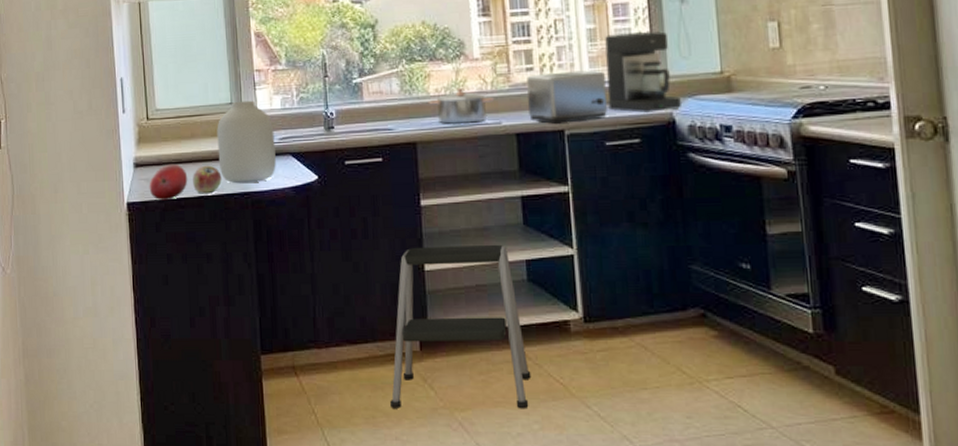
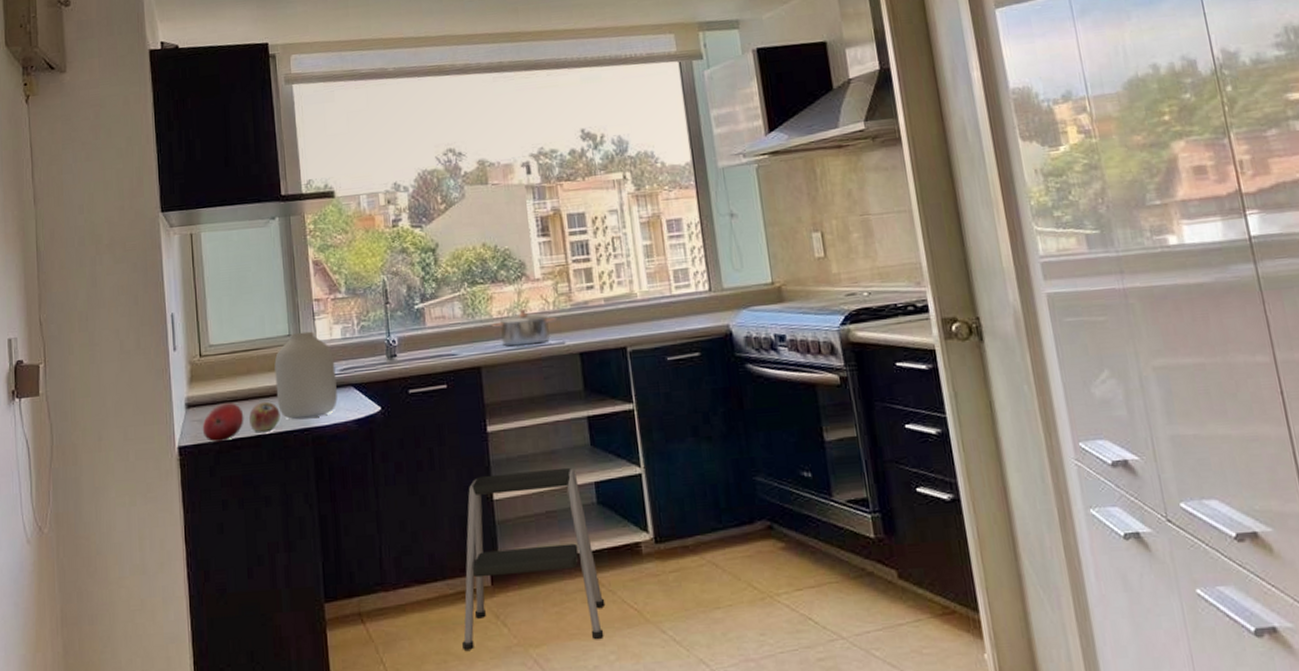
toaster: present [527,70,607,124] -> none [588,286,667,341]
coffee maker: present [605,31,681,113] -> none [661,245,737,326]

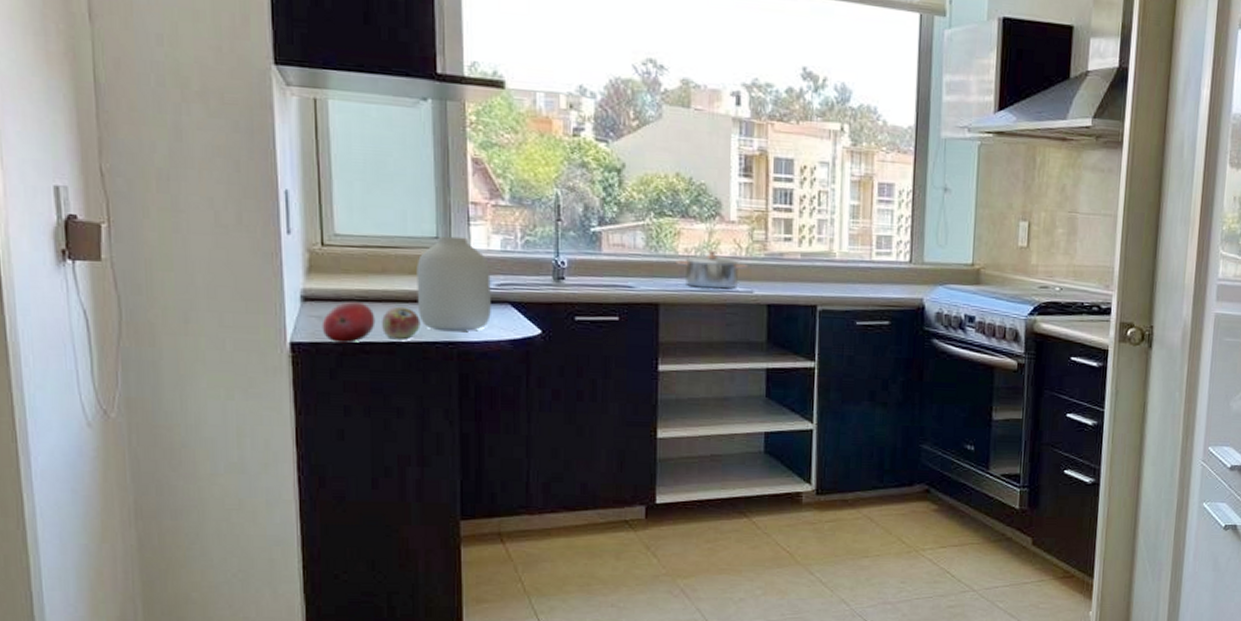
step stool: present [462,467,606,650] -> none [608,413,759,576]

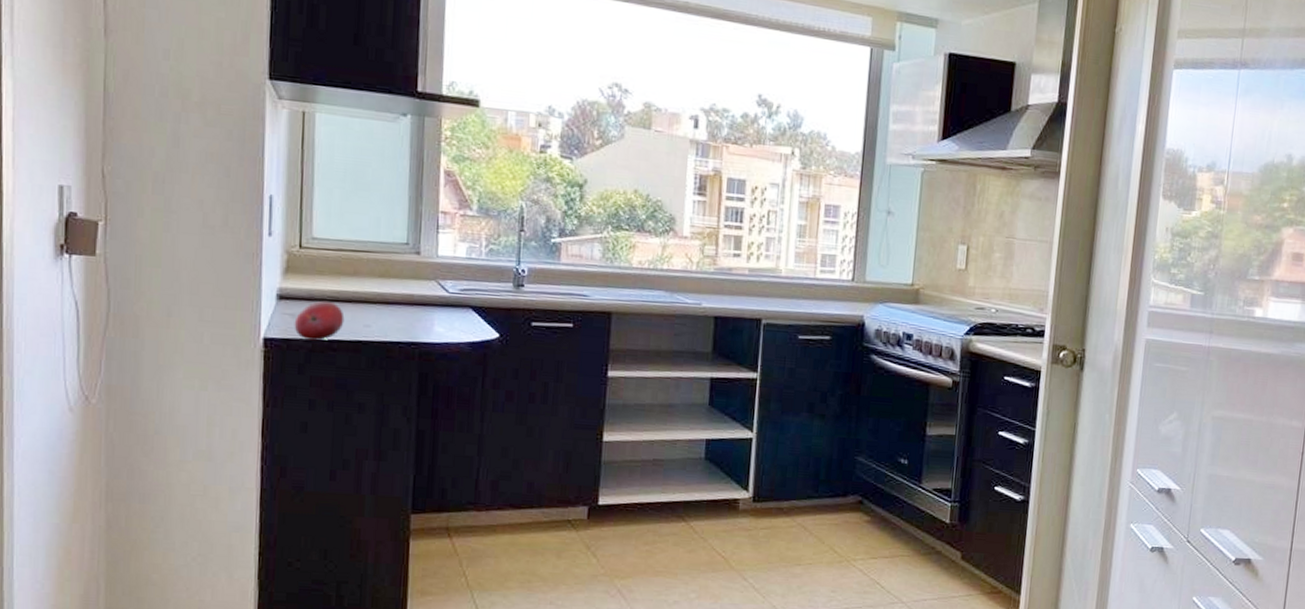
fruit: present [382,306,421,340] -> none [350,307,387,340]
vase: present [416,236,491,332] -> none [384,242,455,333]
cooking pot: present [675,249,749,289] -> none [629,262,699,301]

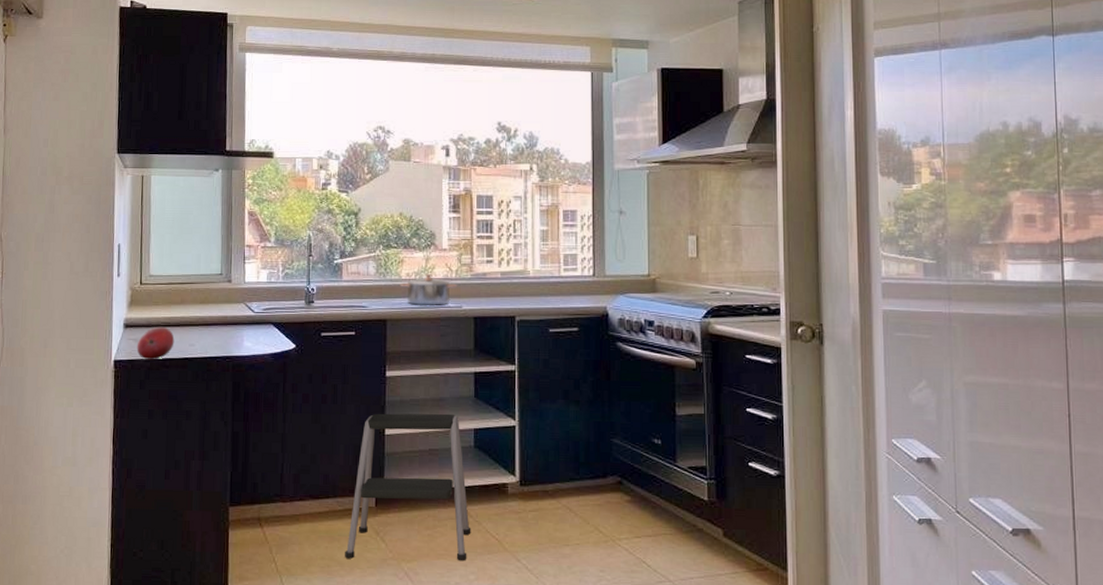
step stool: none [549,417,696,579] -> present [345,413,471,562]
cooking pot: none [629,262,699,301] -> present [399,273,458,306]

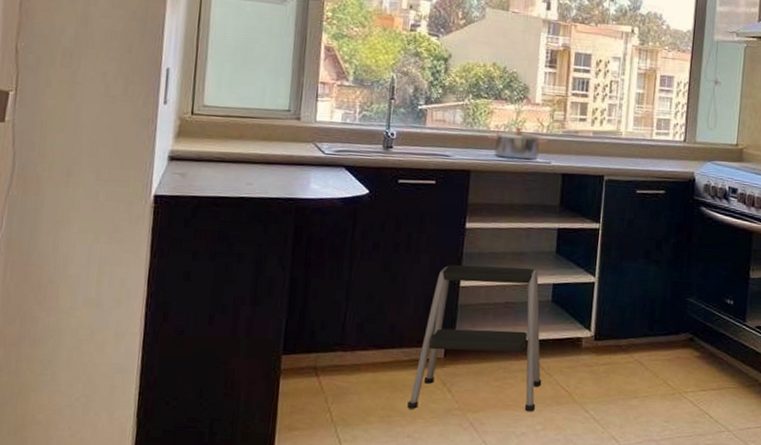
fruit: present [136,326,175,360] -> none [182,161,229,198]

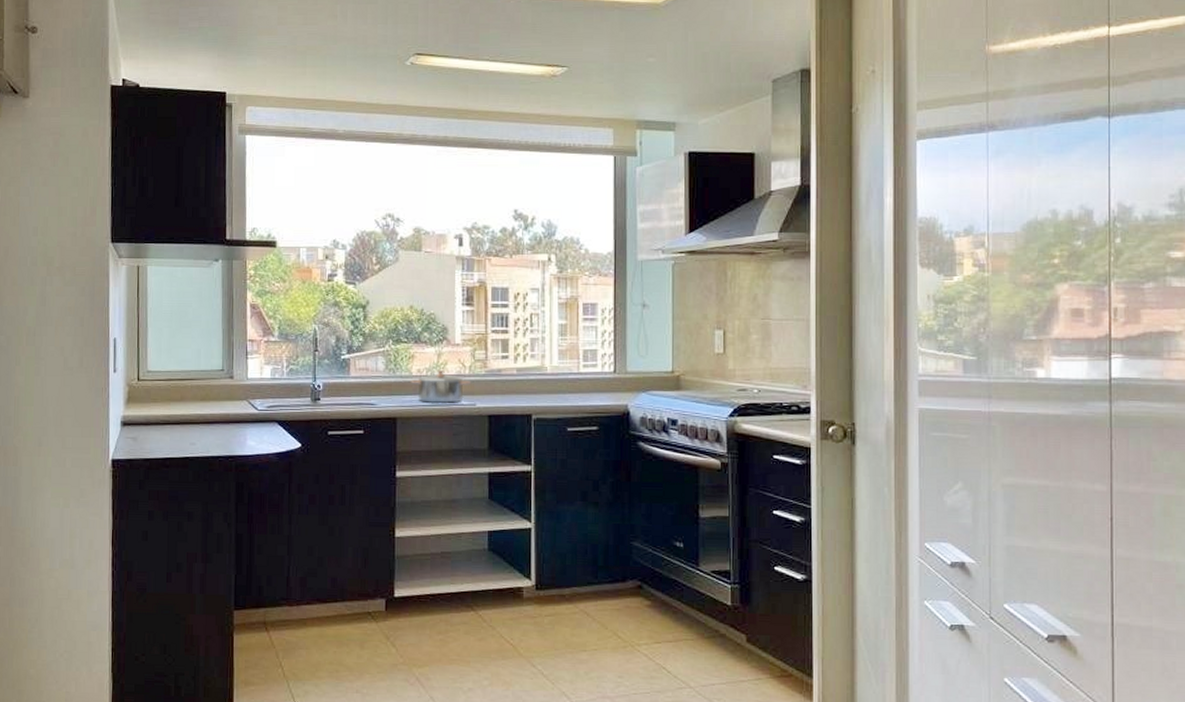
step stool: present [407,264,542,412] -> none [354,514,485,667]

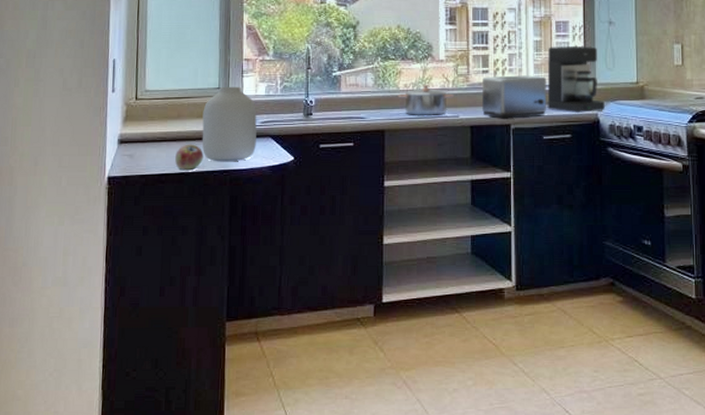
fruit: none [179,427,208,456] -> present [175,144,204,171]
vase: none [206,368,263,447] -> present [202,86,257,162]
toaster: none [501,361,572,408] -> present [482,75,547,119]
coffee maker: none [572,331,636,403] -> present [547,46,605,113]

